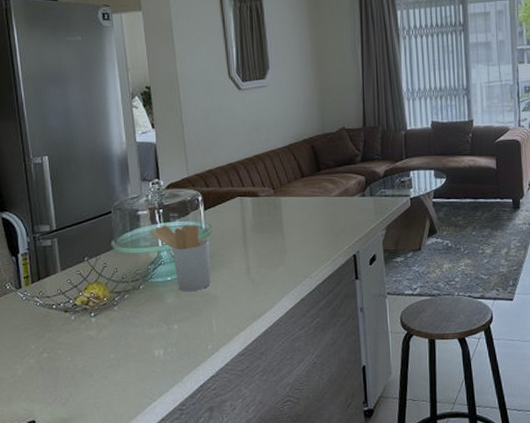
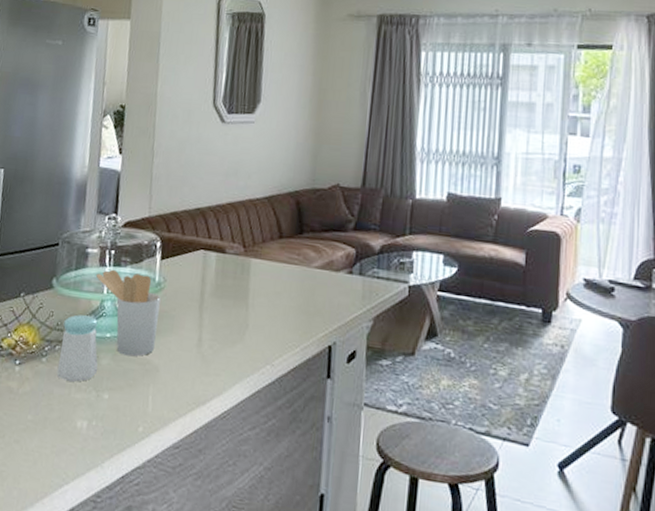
salt shaker: none [128,266,164,321] -> present [56,314,98,382]

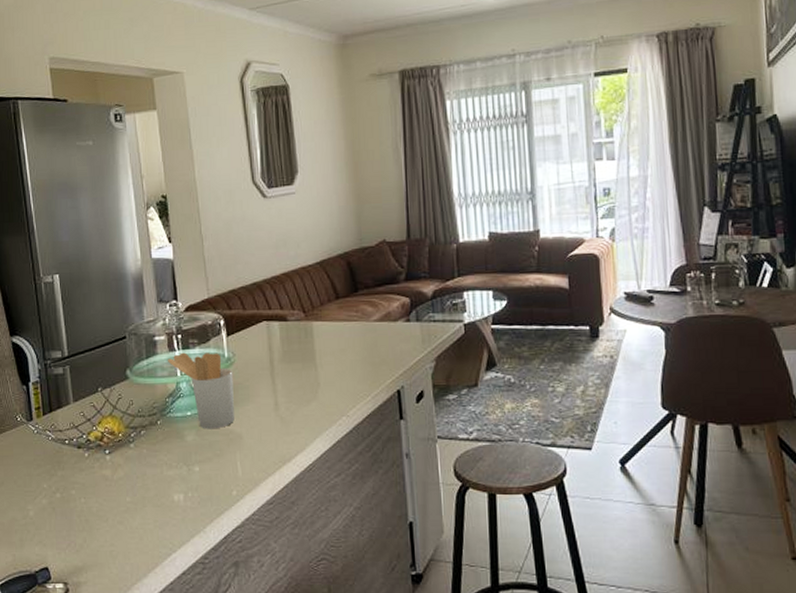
salt shaker: present [56,314,98,382] -> none [145,399,184,461]

